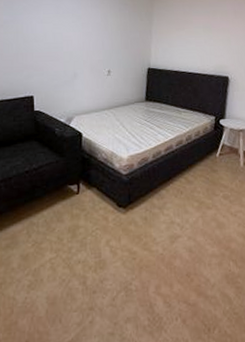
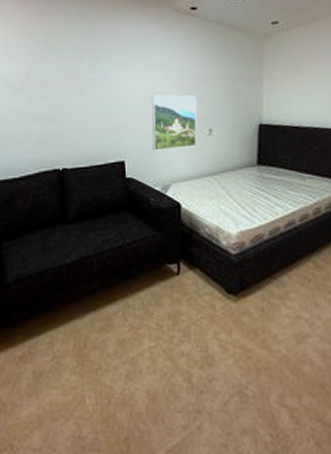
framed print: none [59,39,99,88] -> present [151,95,197,151]

